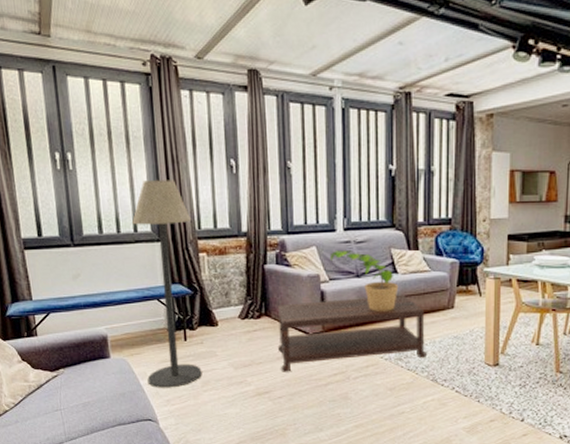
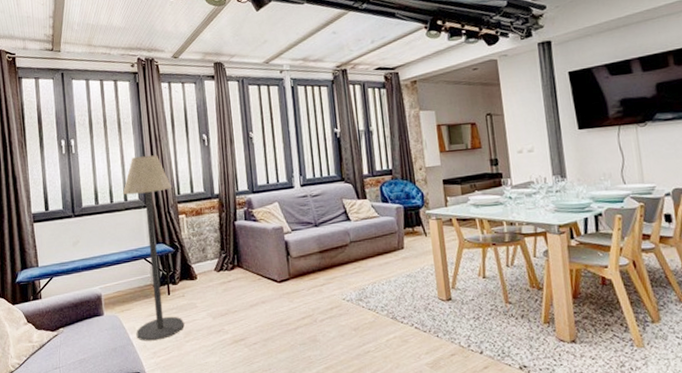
coffee table: present [277,294,426,372] -> none [248,239,384,319]
potted plant: present [329,250,399,311] -> none [290,203,353,257]

